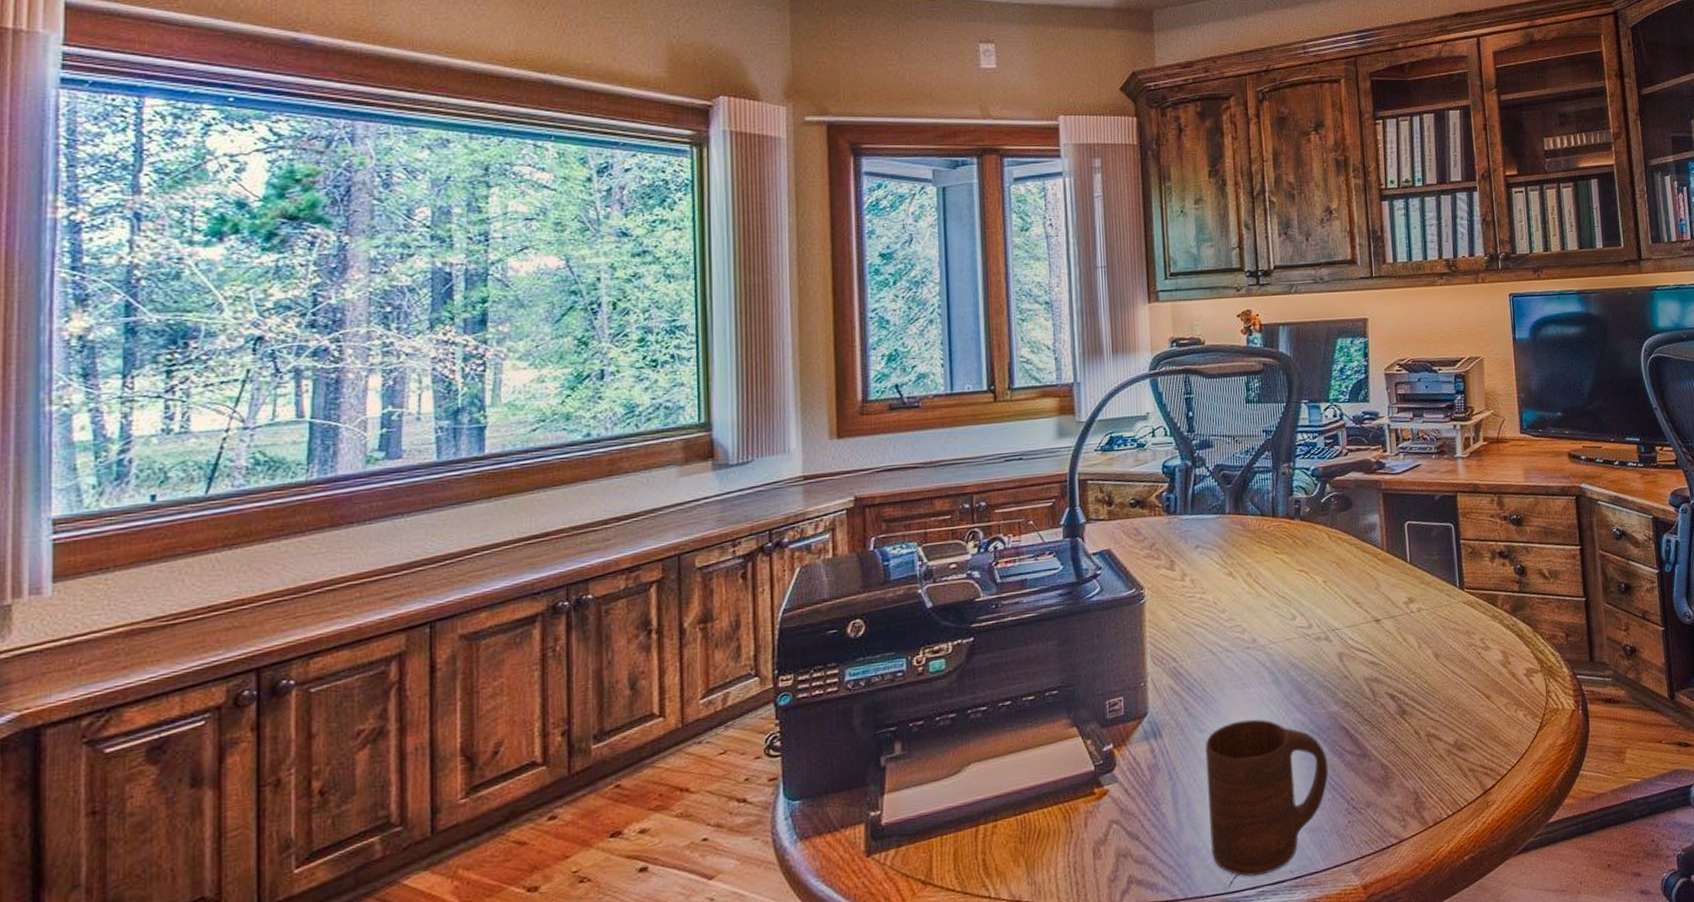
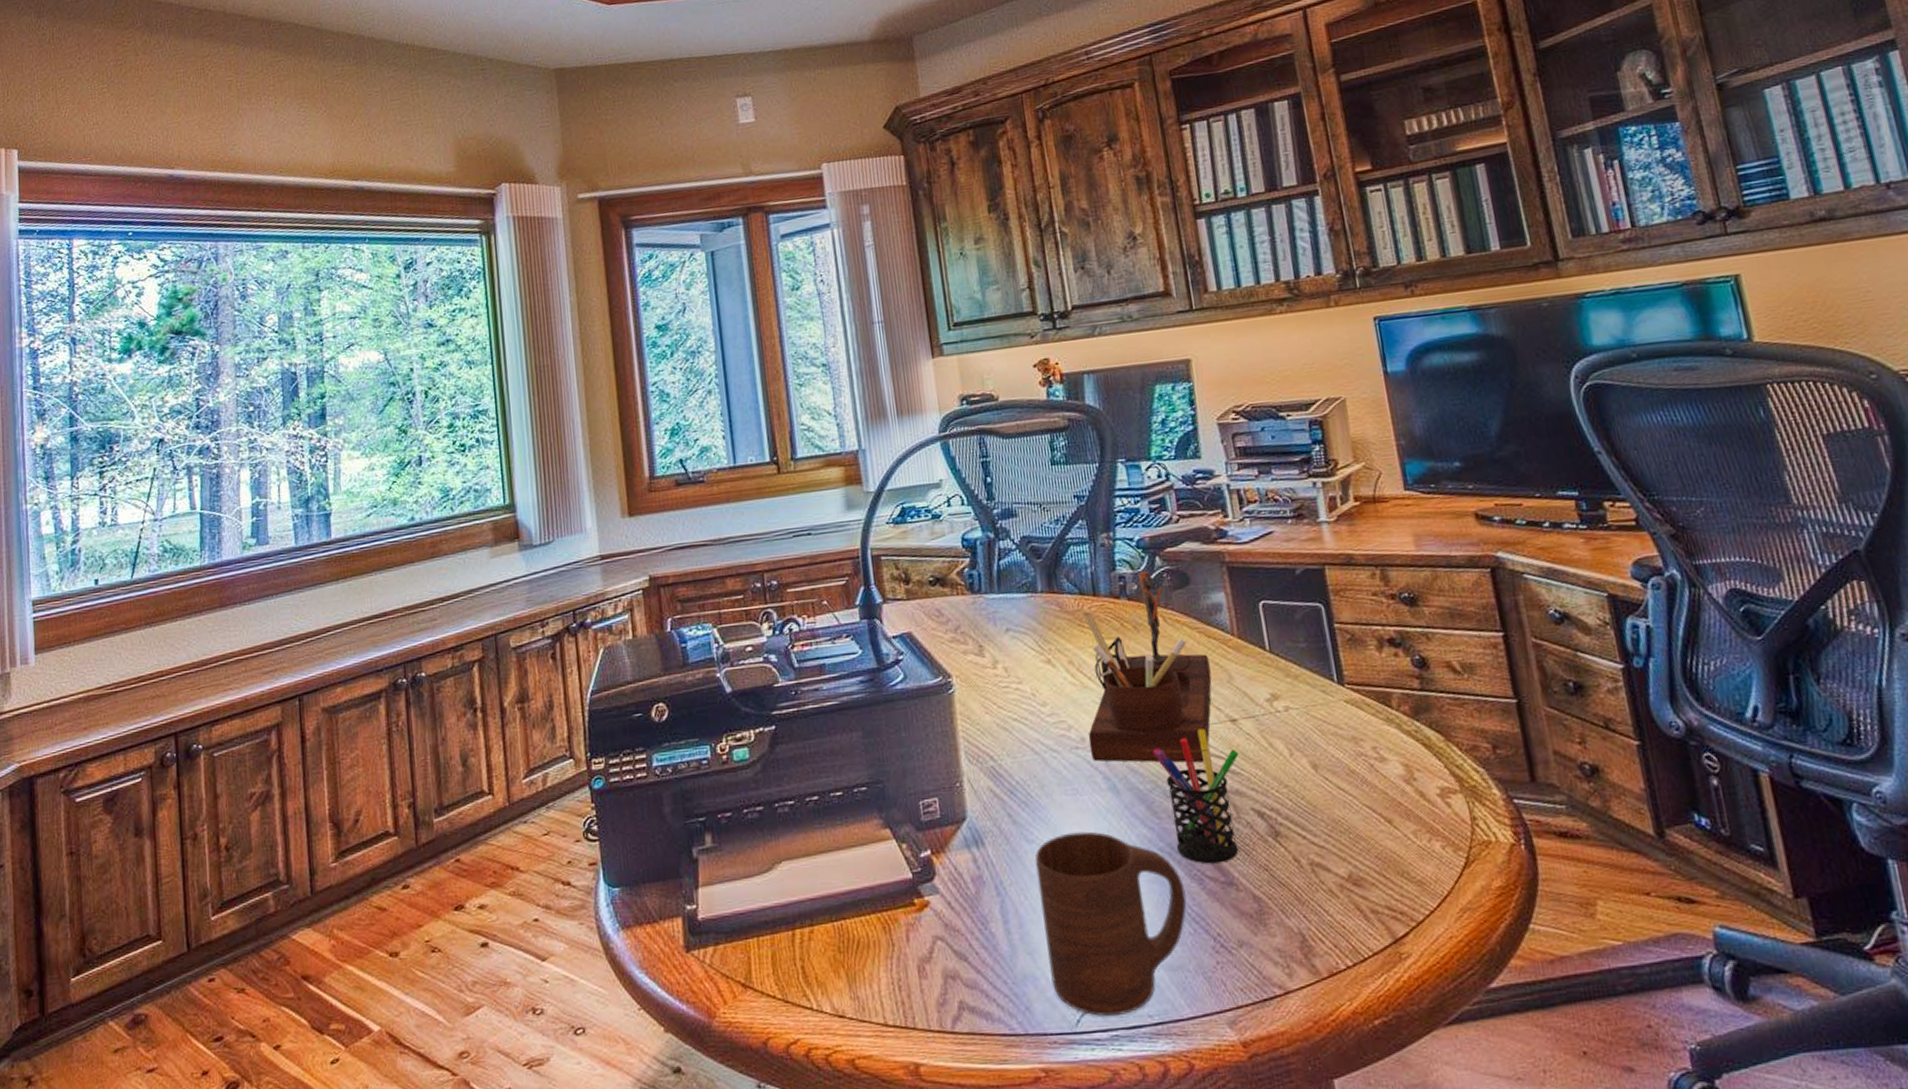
desk organizer: none [1259,496,1363,659] -> present [1083,570,1212,763]
pen holder: none [1311,628,1379,741] -> present [1153,729,1239,864]

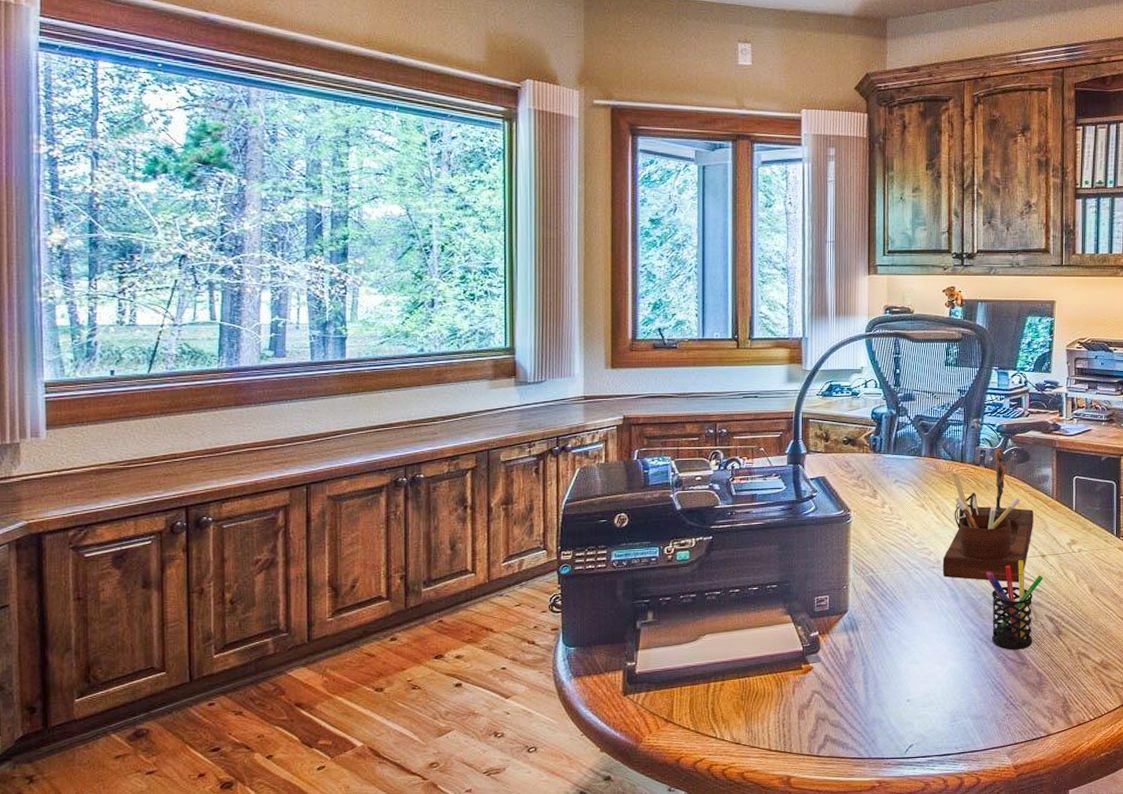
cup: present [1034,831,1187,1017] -> none [892,624,993,748]

